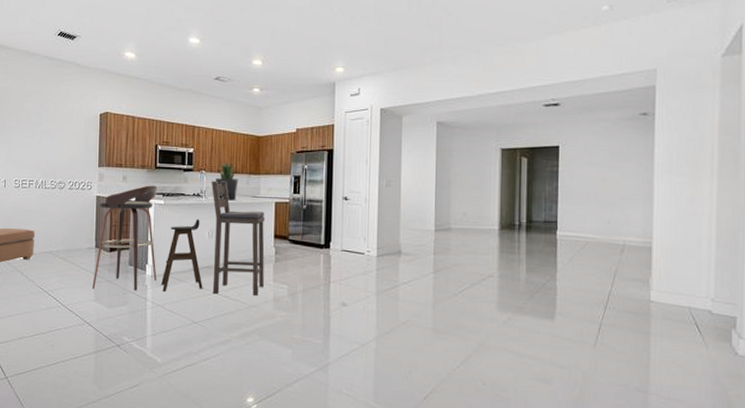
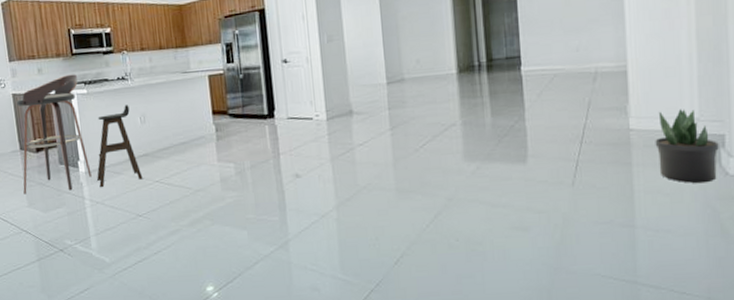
bar stool: present [211,181,265,295] -> none [135,60,208,182]
planter: present [215,160,239,201] -> none [139,37,166,81]
planter: none [672,288,731,360] -> present [655,109,719,184]

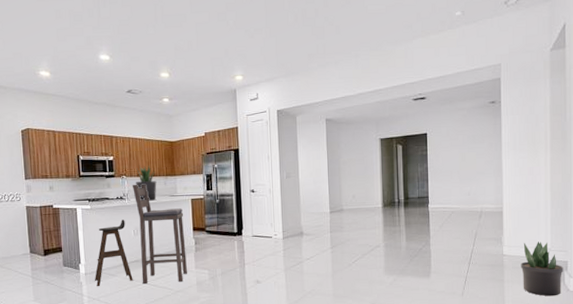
bar stool: present [16,74,92,195] -> none [29,192,90,291]
bar stool: none [135,60,208,182] -> present [132,184,187,284]
planter: none [139,37,166,81] -> present [136,165,157,201]

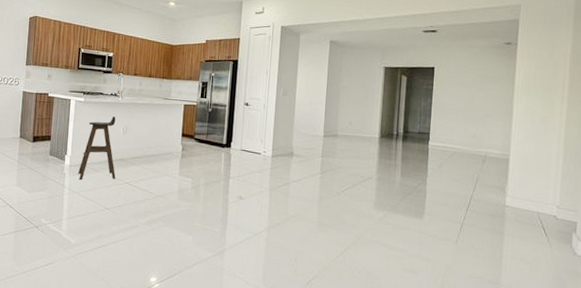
bar stool: present [132,184,187,284] -> none [124,83,175,187]
planter: present [136,165,157,201] -> none [132,65,152,102]
planter: present [520,241,563,297] -> none [523,195,572,259]

